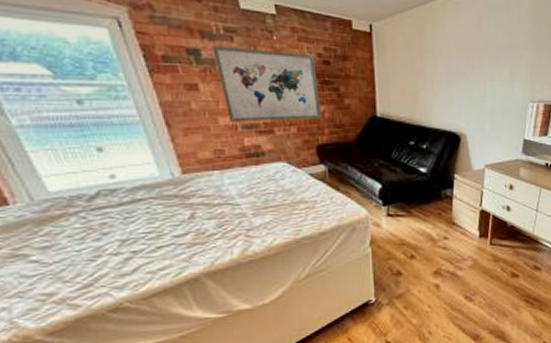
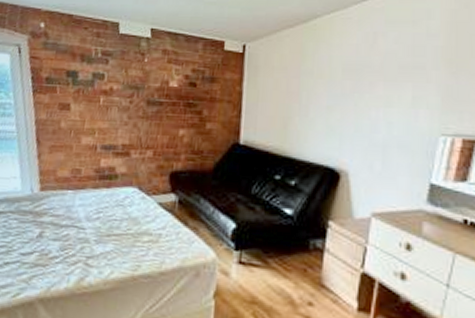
wall art: present [212,46,321,122] -> none [88,68,182,144]

